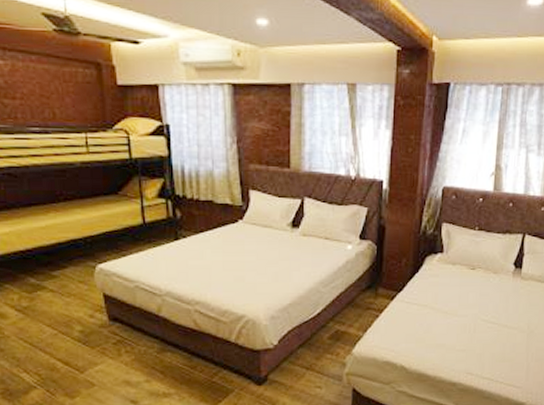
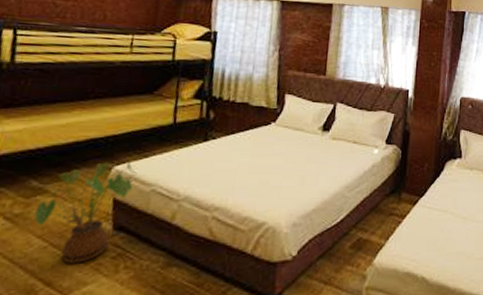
house plant: none [39,261,119,348] -> present [32,162,137,264]

